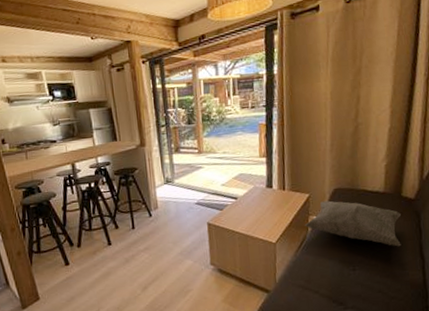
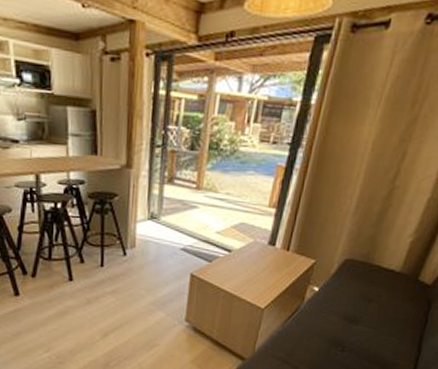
decorative pillow: present [304,200,401,247] -> none [301,271,411,334]

